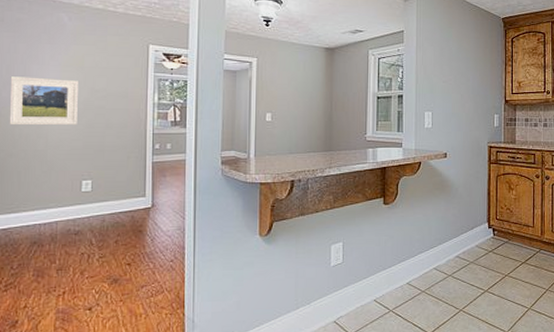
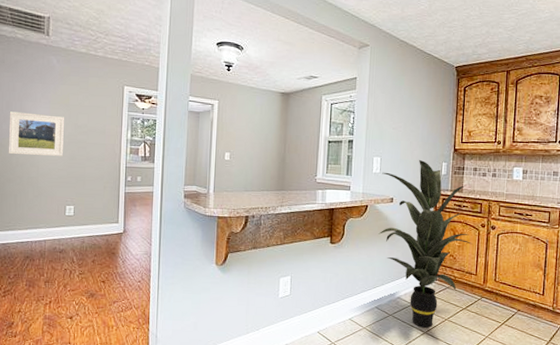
indoor plant: none [433,112,529,286] -> present [378,159,473,328]

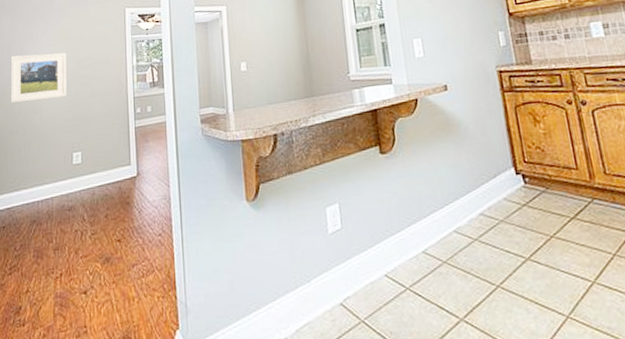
indoor plant: present [378,159,473,328] -> none [426,32,562,252]

